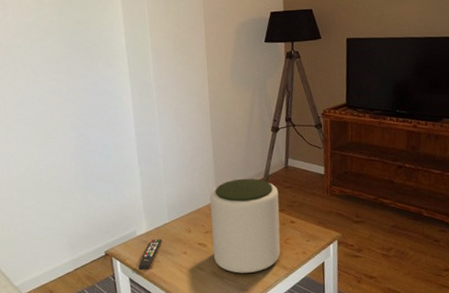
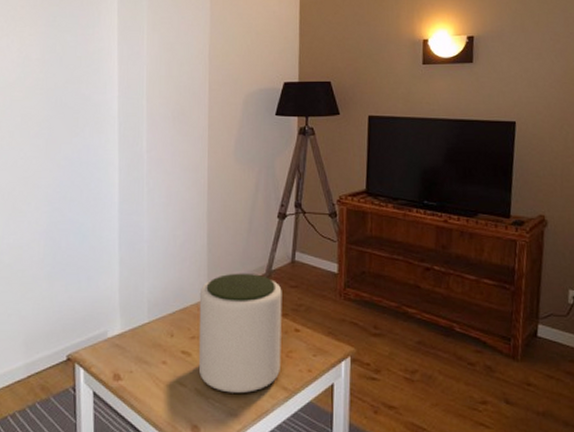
remote control: present [138,239,162,271] -> none [106,343,138,382]

